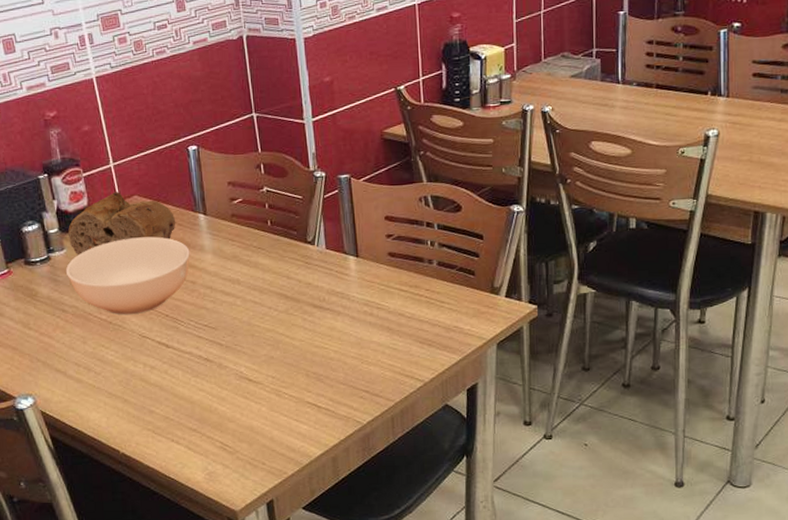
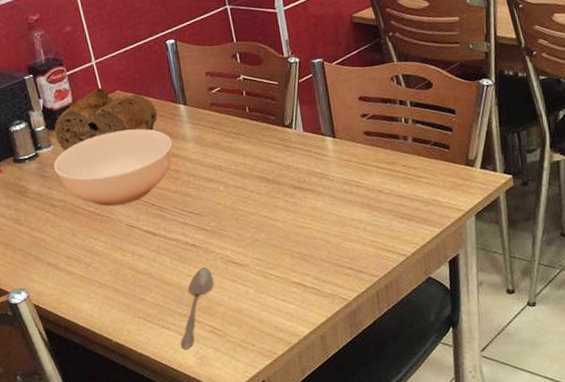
spoon: none [189,382,226,464] -> present [180,267,214,349]

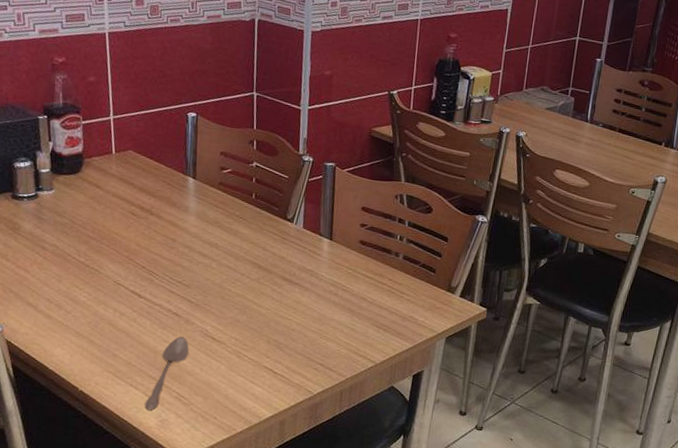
bowl: present [53,128,173,207] -> none [51,189,175,262]
bread: present [54,88,158,151] -> none [59,143,166,198]

